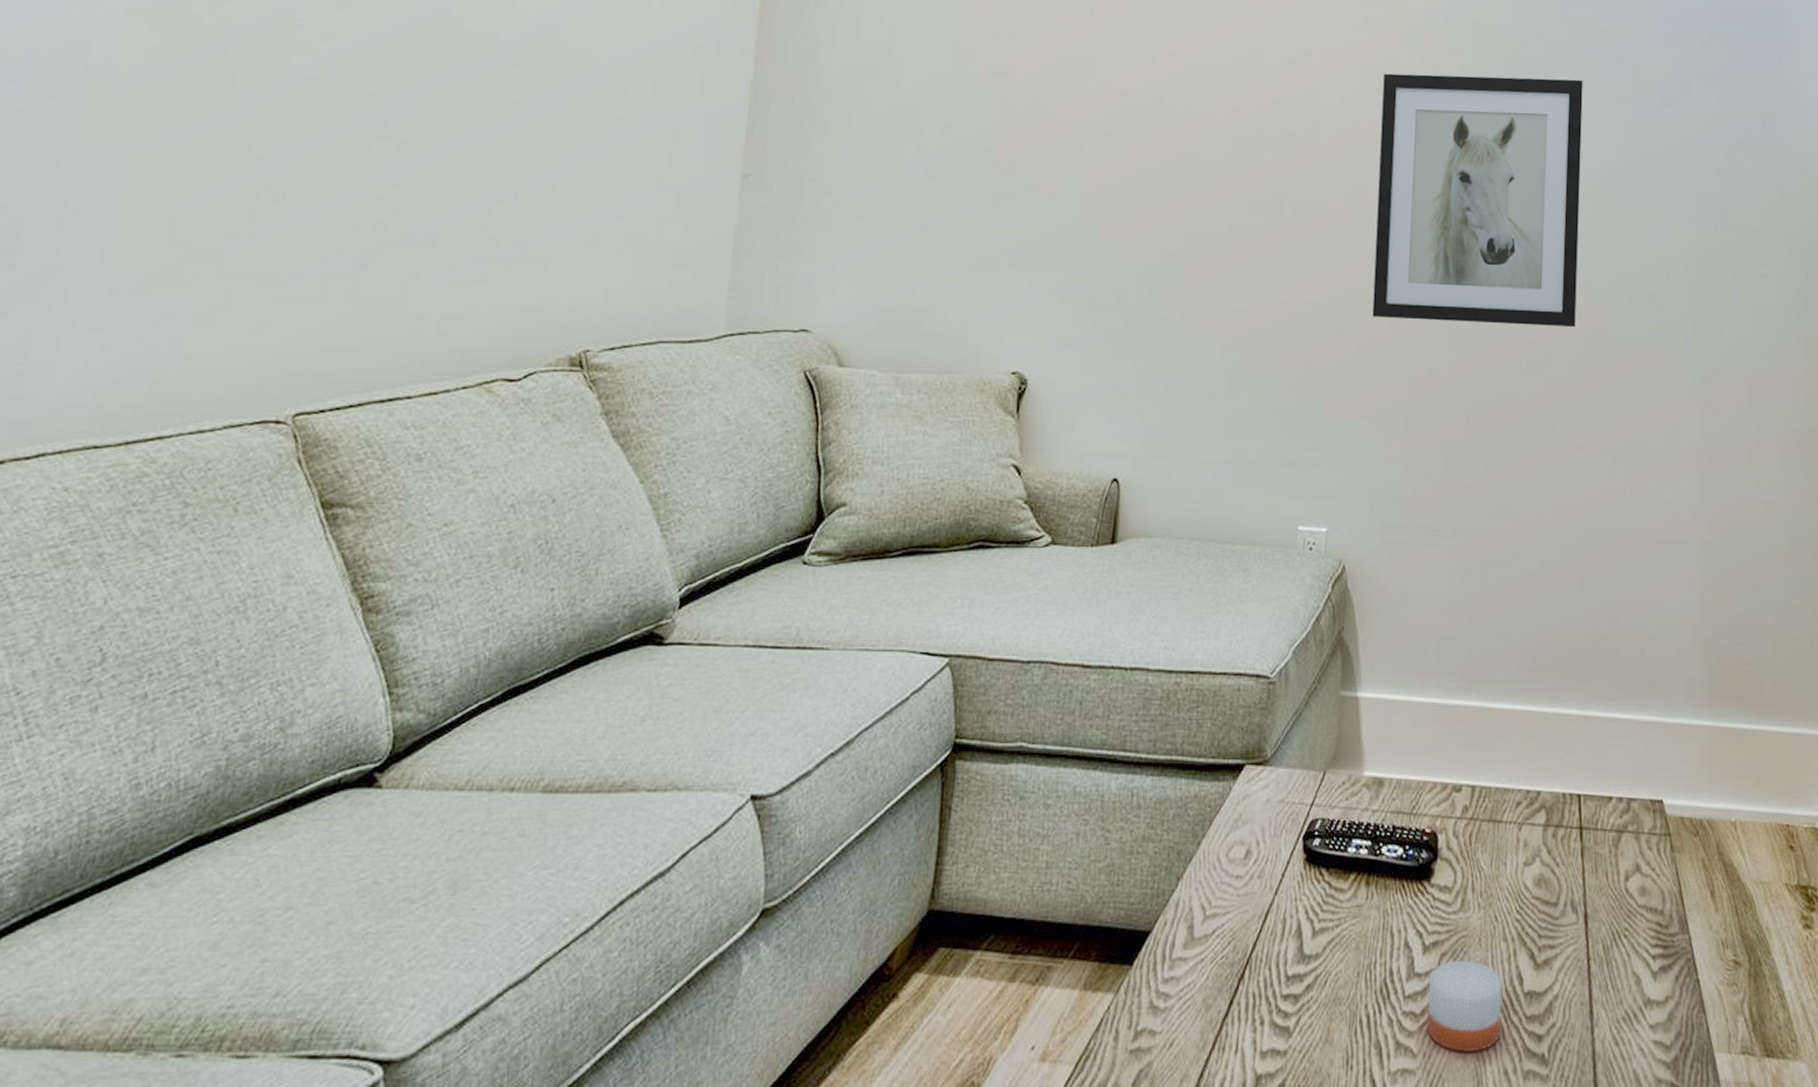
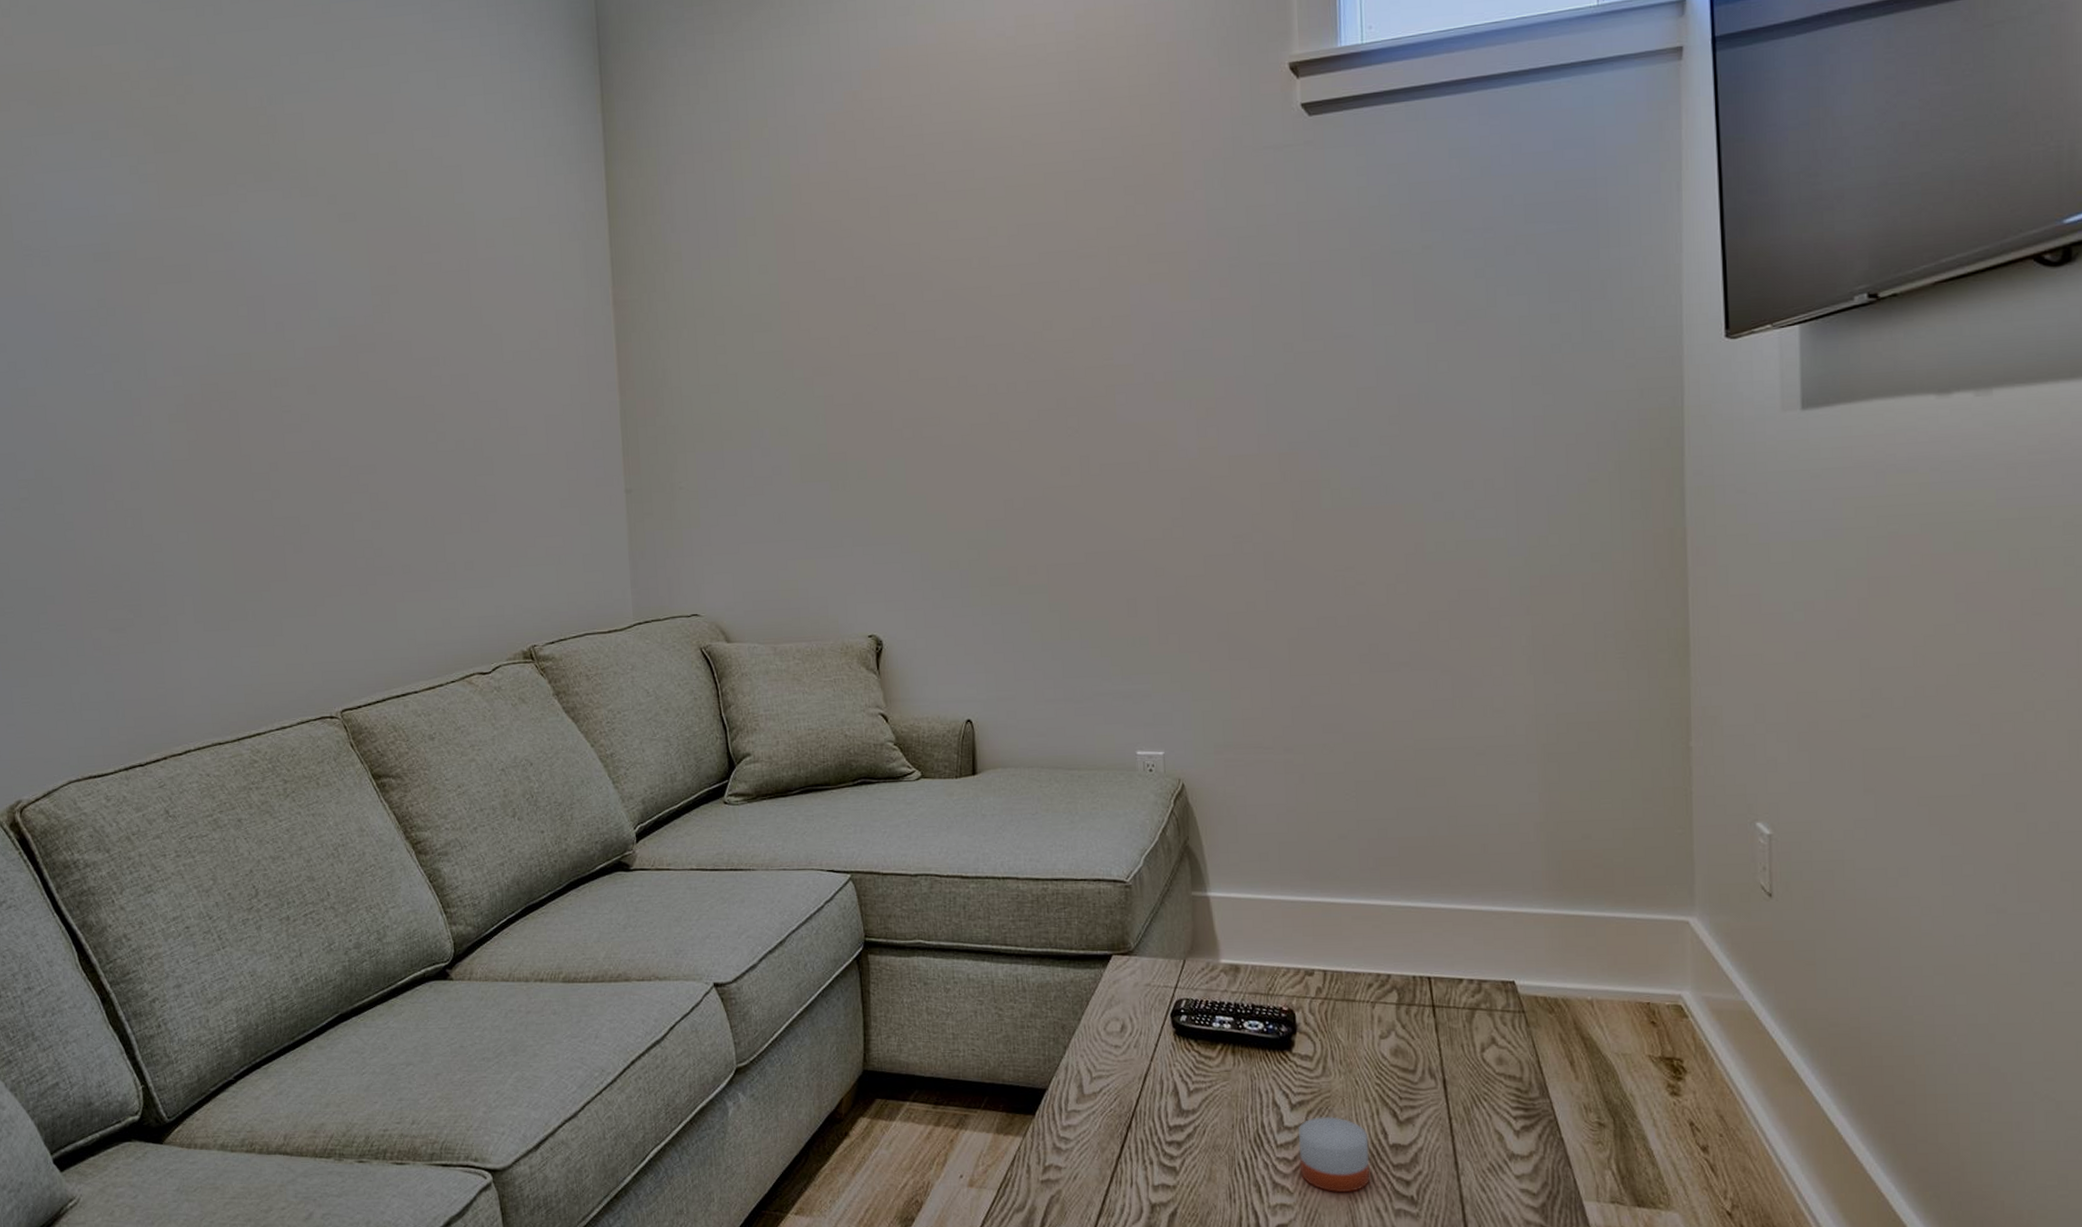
wall art: present [1372,73,1583,328] -> none [1174,305,1391,559]

